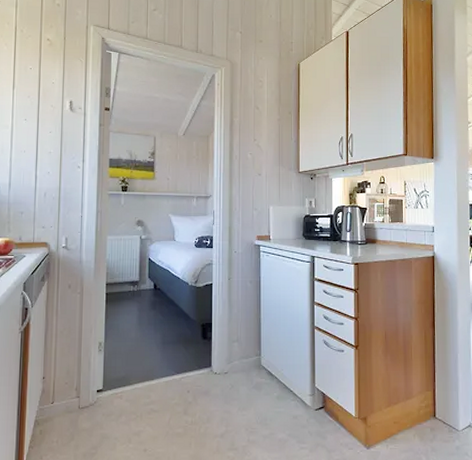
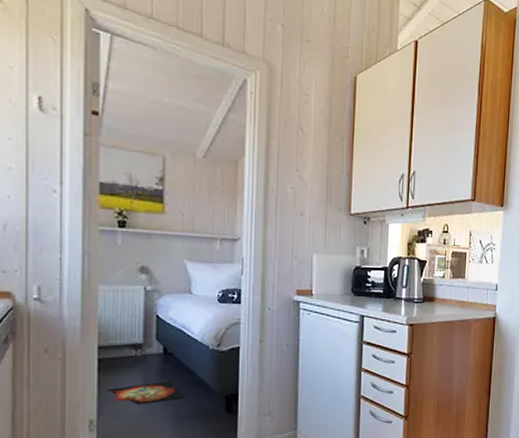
rug: none [112,312,171,330] -> present [107,381,186,405]

